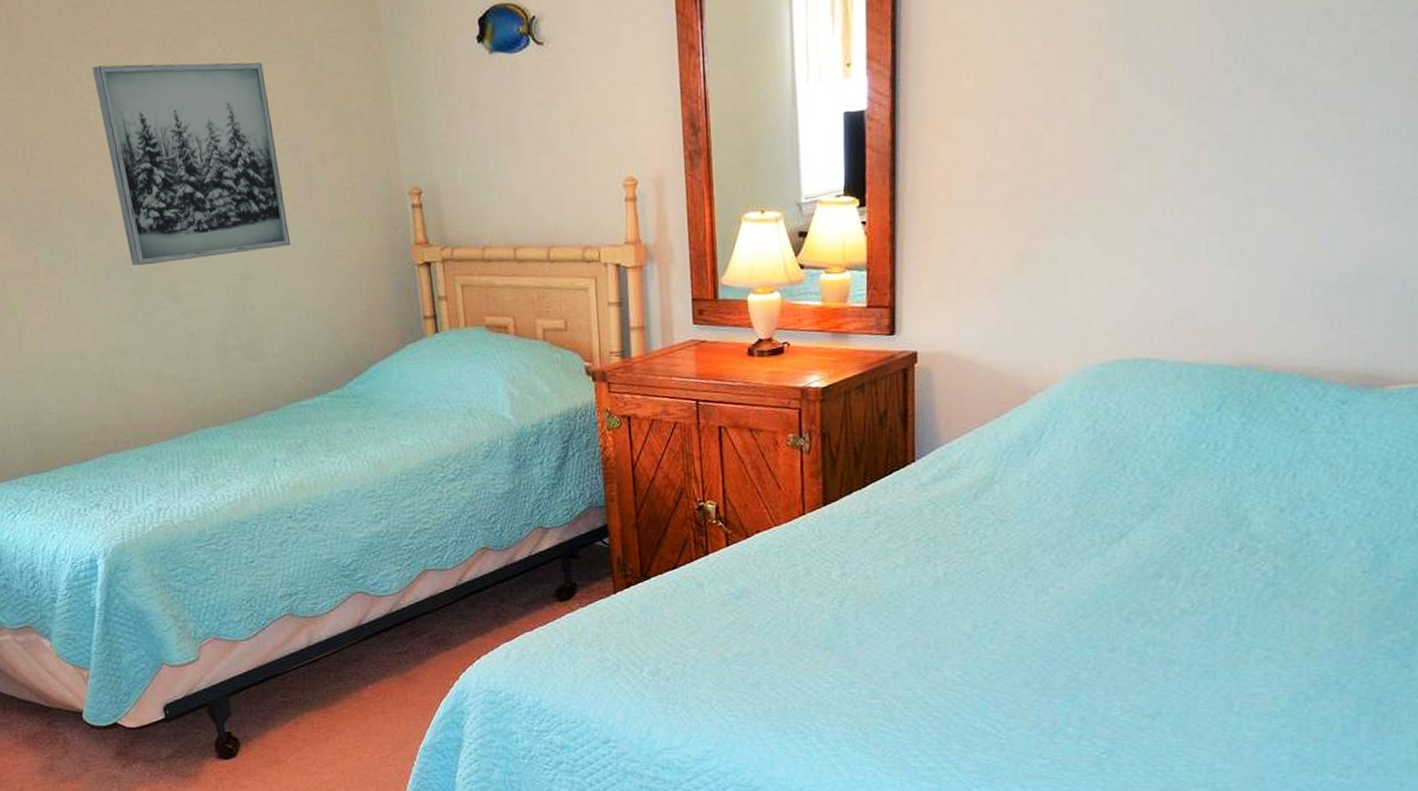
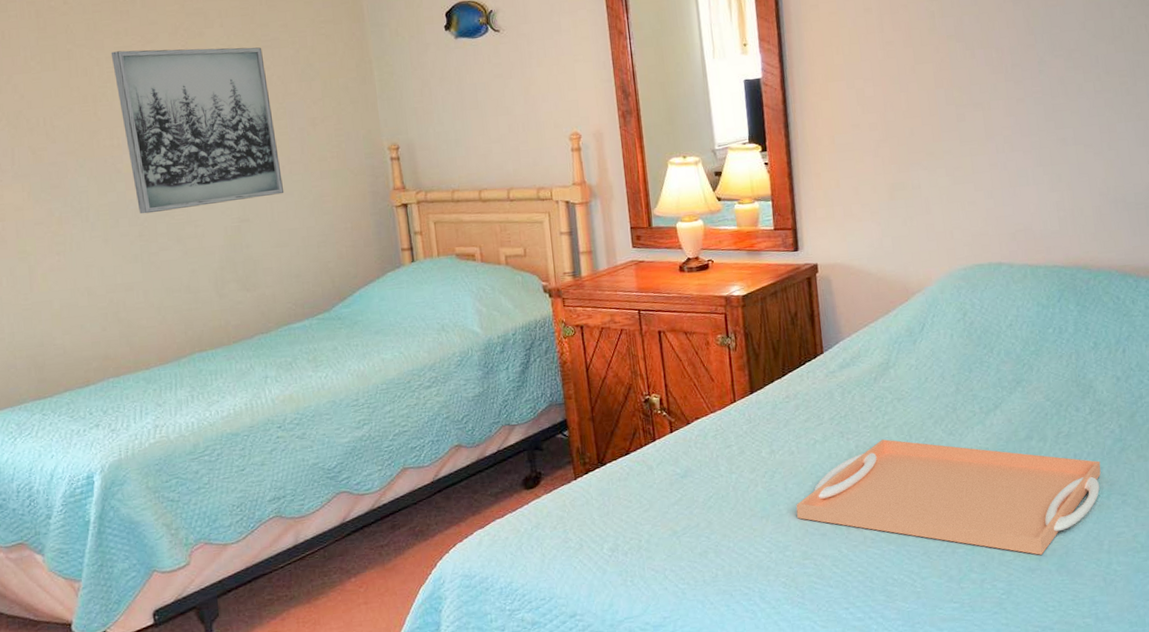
serving tray: none [867,567,1244,712] -> present [796,439,1101,555]

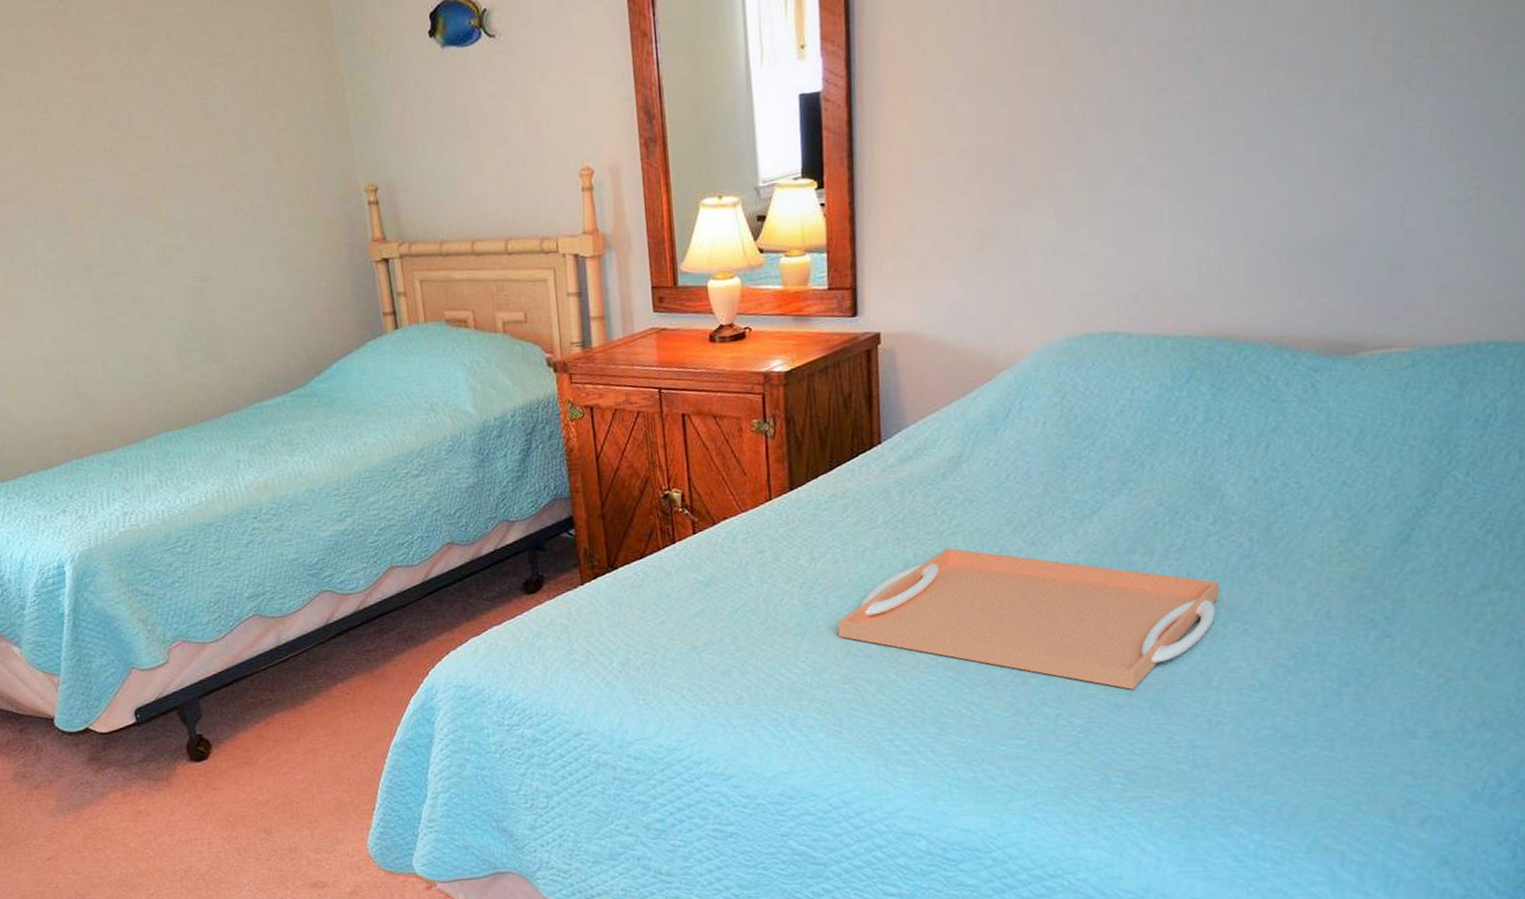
wall art: present [111,47,284,214] -> none [46,65,249,272]

